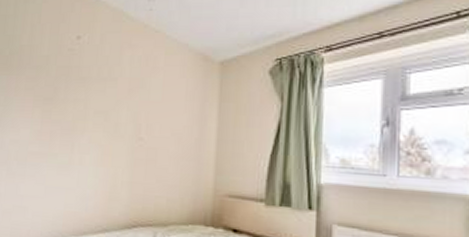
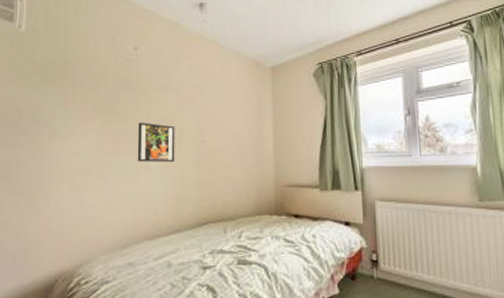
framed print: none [71,114,112,159] -> present [137,122,175,163]

